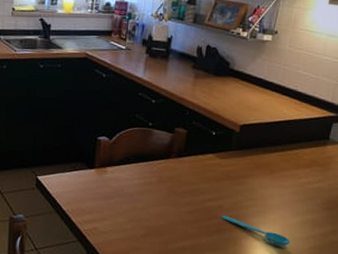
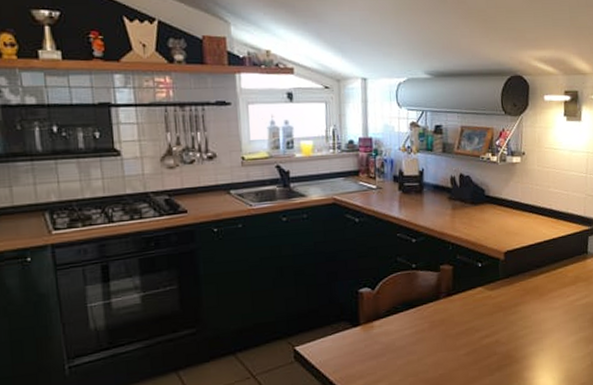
spoon: present [221,215,291,246] -> none [500,349,569,370]

